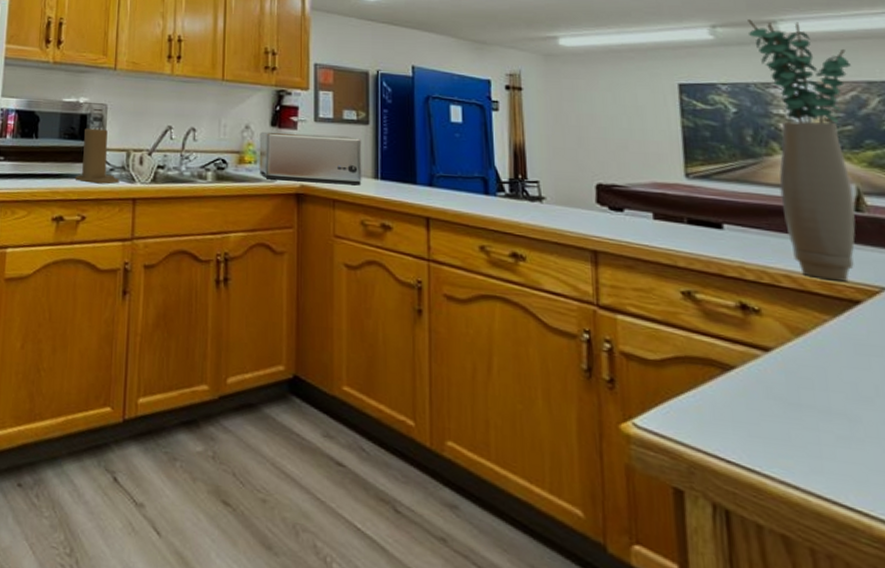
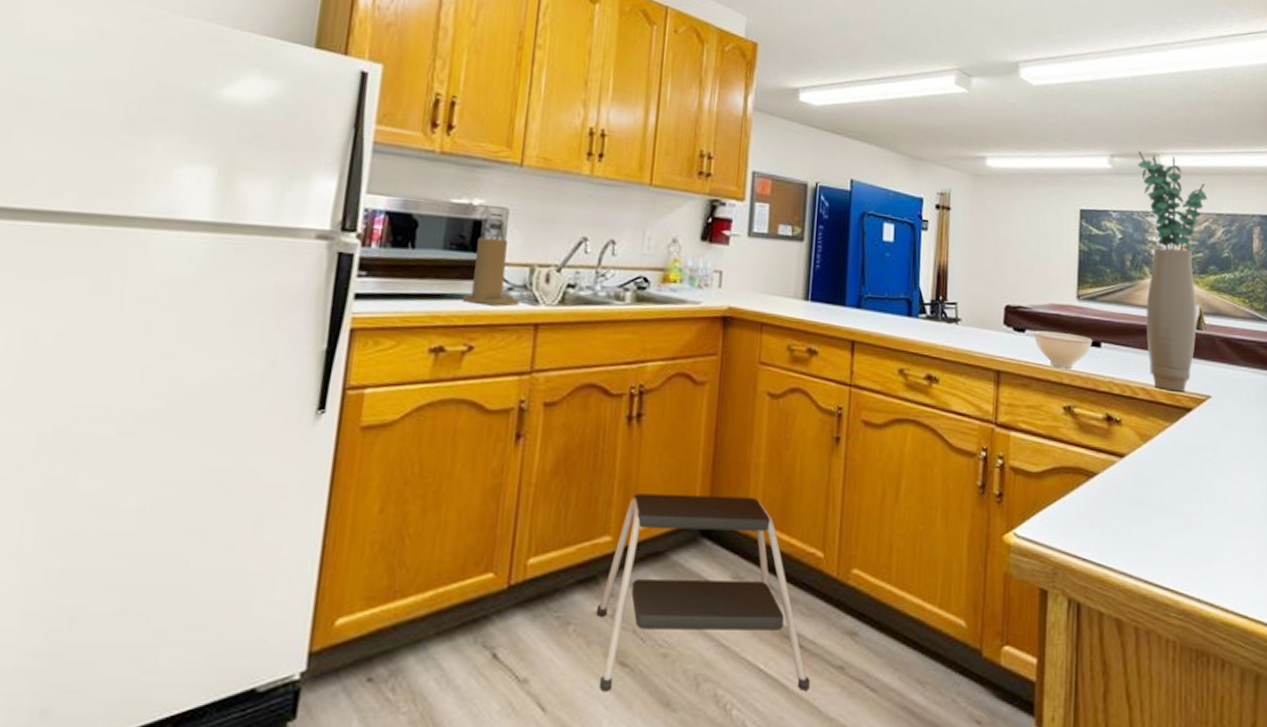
step stool: none [199,349,411,557] -> present [596,493,810,692]
toaster: present [259,131,362,186] -> none [684,246,795,308]
bowl: none [634,209,712,251] -> present [1033,330,1093,368]

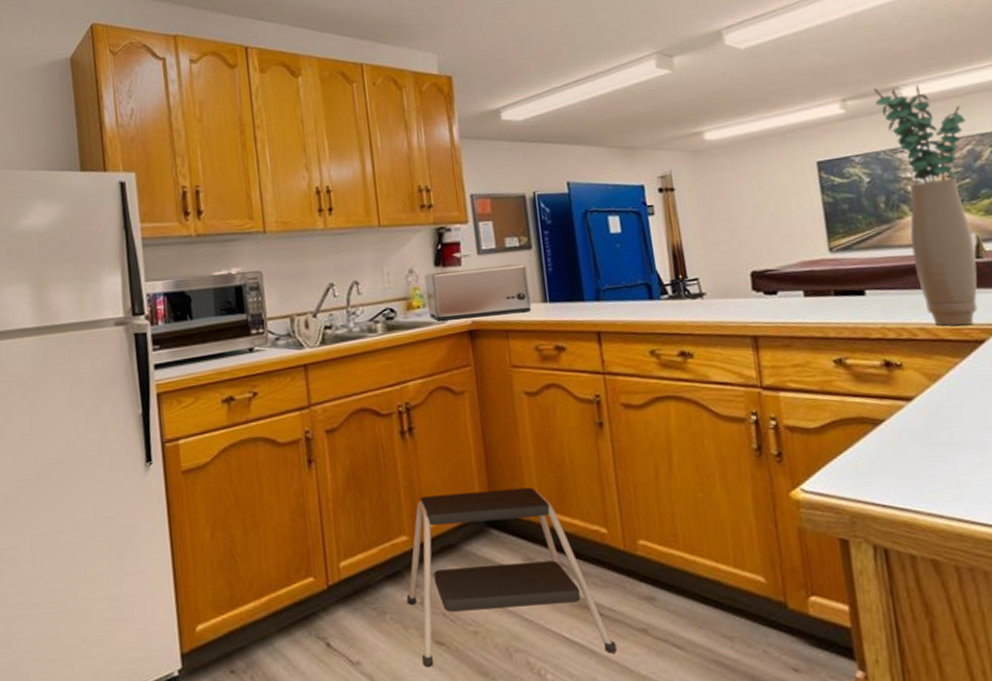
paper towel: present [461,237,520,307] -> none [239,298,288,358]
toaster: none [684,246,795,308] -> present [424,264,532,321]
bowl: present [1033,330,1093,368] -> none [786,287,855,323]

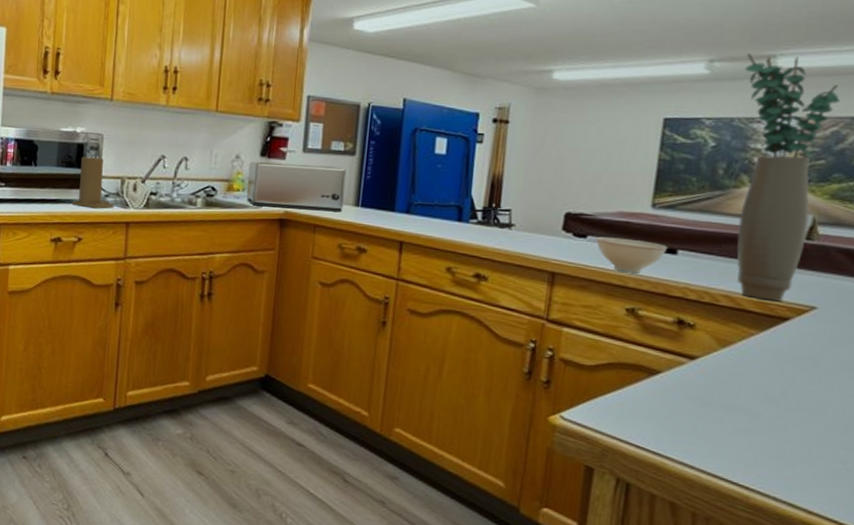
paper towel: none [239,298,288,358] -> present [72,157,114,209]
step stool: present [406,487,617,668] -> none [179,353,354,515]
bowl: none [786,287,855,323] -> present [596,236,668,273]

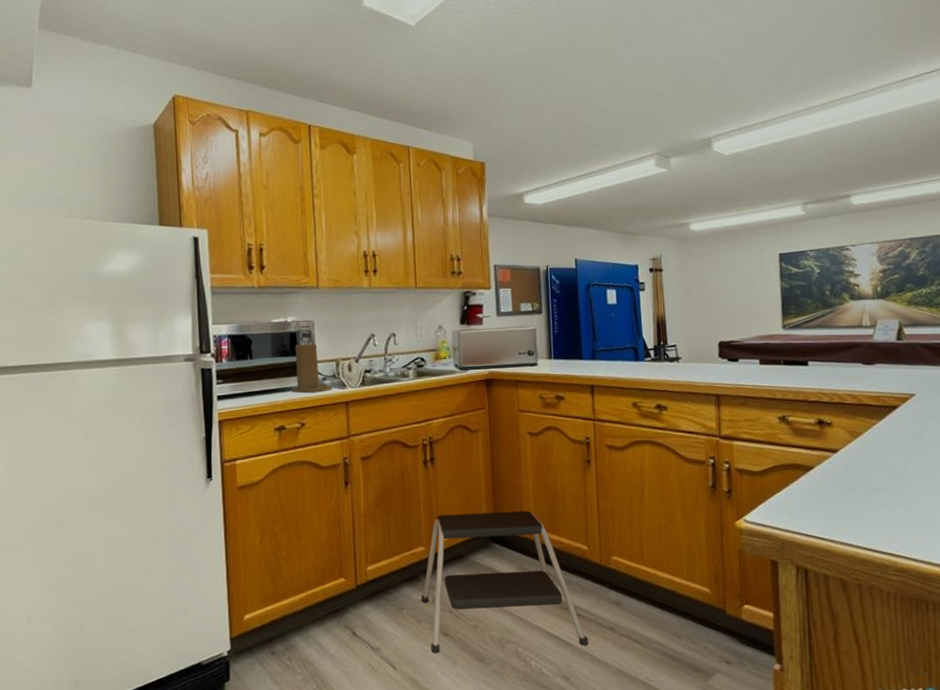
step stool: none [179,353,354,515] -> present [421,510,588,654]
bowl: present [596,236,668,273] -> none [746,357,801,386]
vase: present [736,54,840,302] -> none [830,195,900,394]

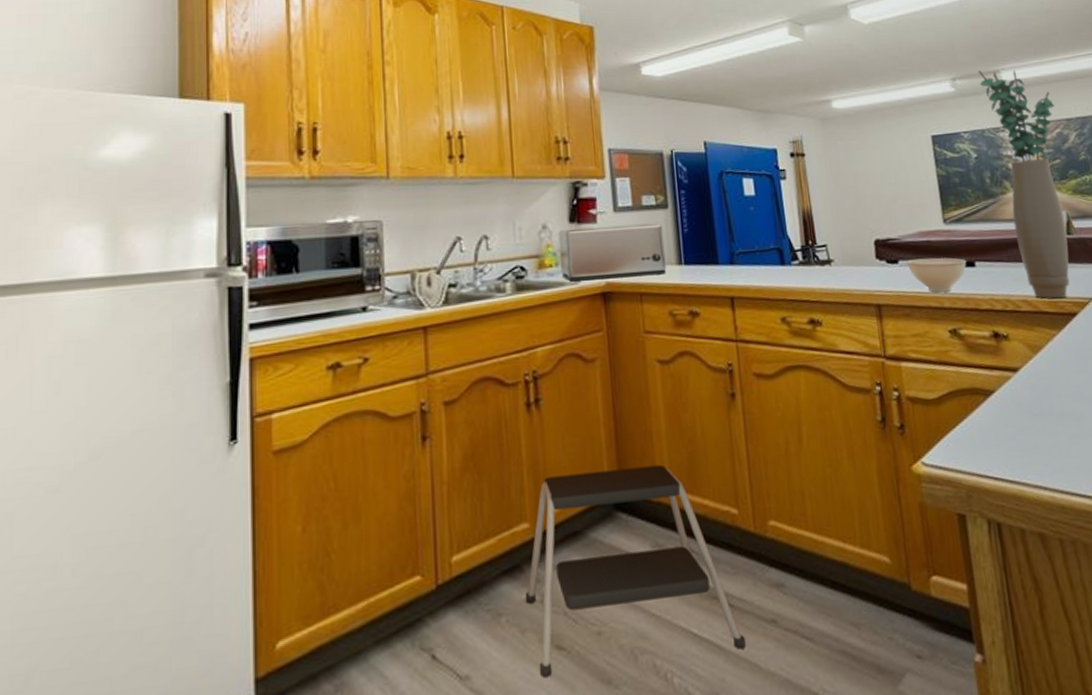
paper towel: present [291,343,332,394] -> none [350,250,406,318]
bowl: none [746,357,801,386] -> present [906,257,967,293]
vase: none [830,195,900,394] -> present [978,70,1070,299]

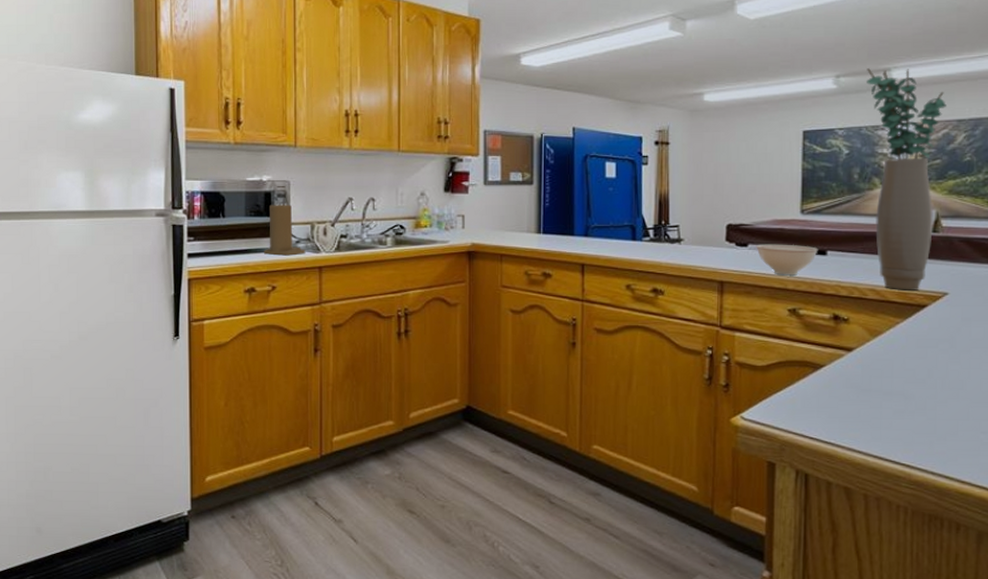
paper towel: none [350,250,406,318] -> present [263,205,306,256]
step stool: present [525,464,746,678] -> none [387,390,561,535]
toaster: present [558,223,667,282] -> none [434,196,527,241]

